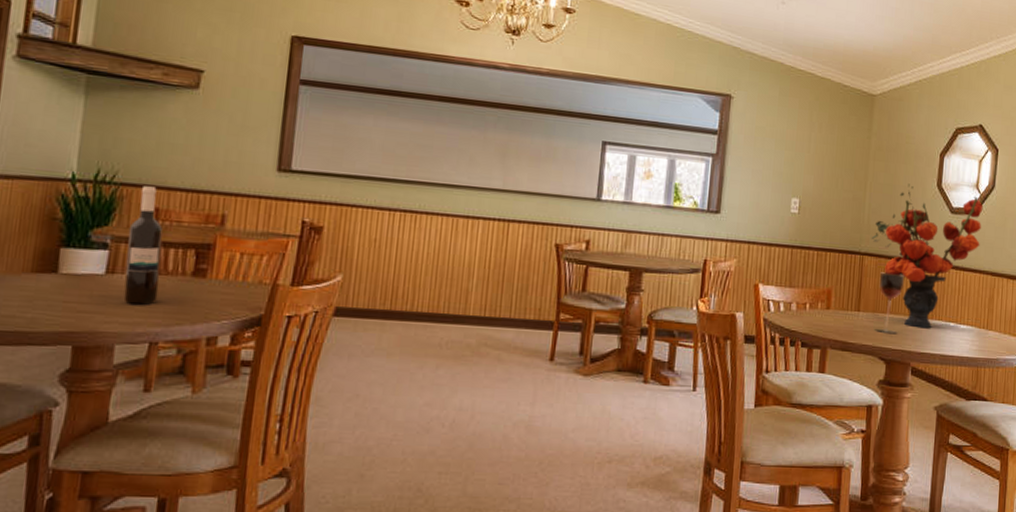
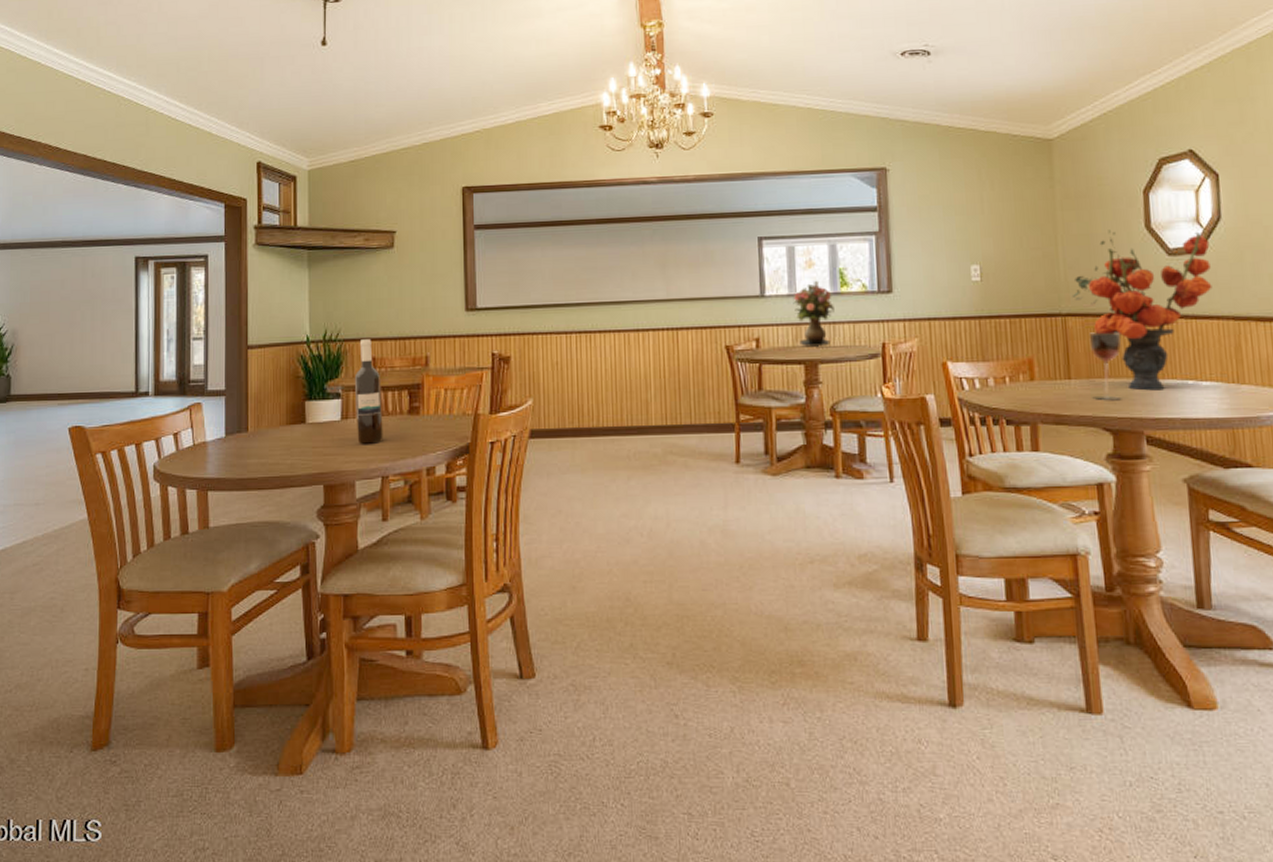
bouquet: none [627,191,666,257] -> present [793,280,835,347]

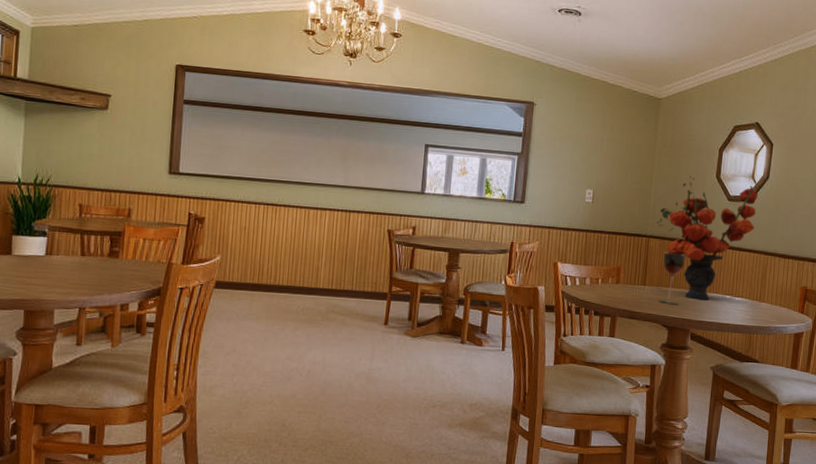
wine bottle: present [354,339,383,444] -> none [59,187,86,279]
bouquet: present [793,280,835,347] -> none [446,185,478,240]

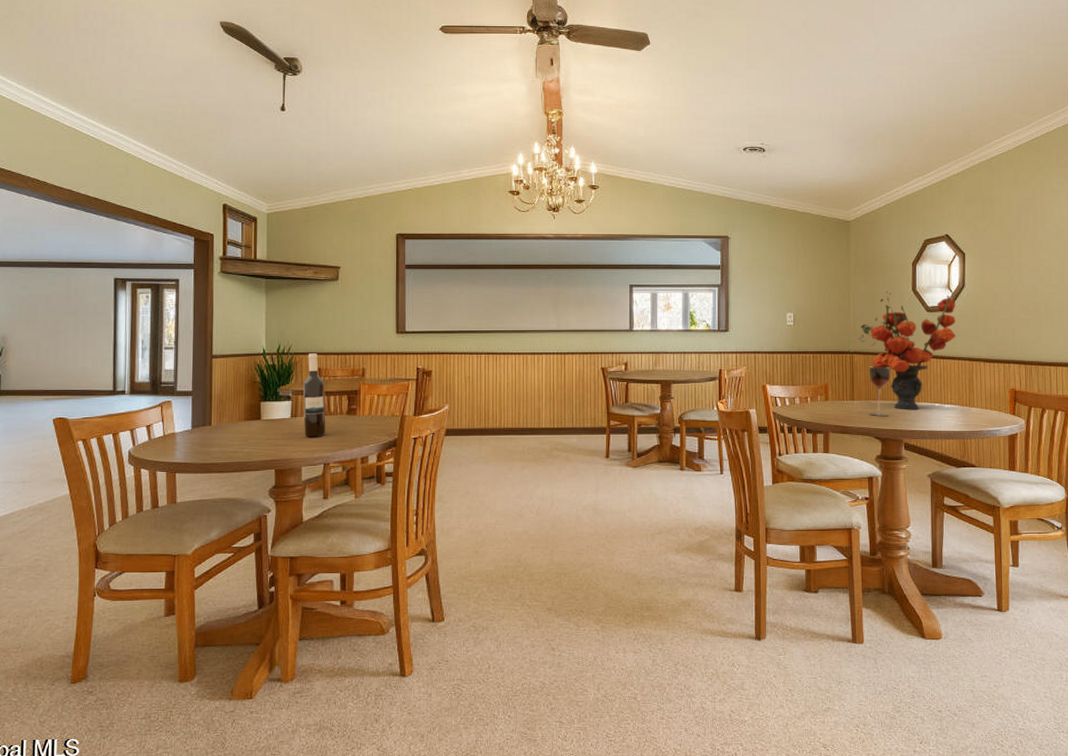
wine bottle: none [59,187,86,279] -> present [302,353,326,437]

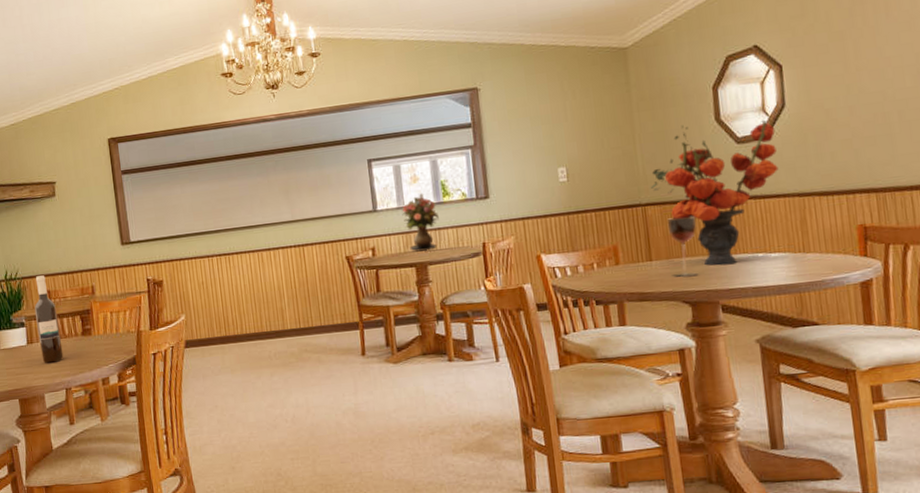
bouquet: none [654,320,685,371] -> present [402,193,439,252]

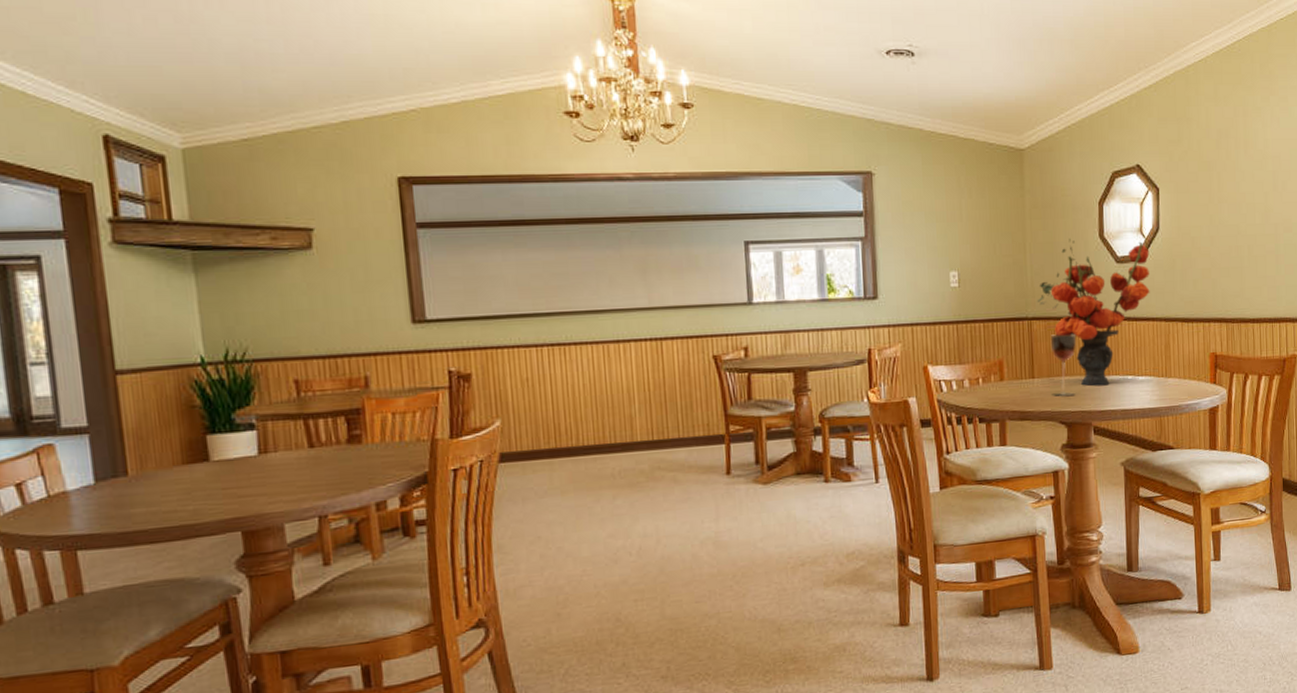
wine bottle: present [34,275,64,363] -> none [271,358,317,481]
bouquet: present [402,193,439,252] -> none [781,286,822,355]

